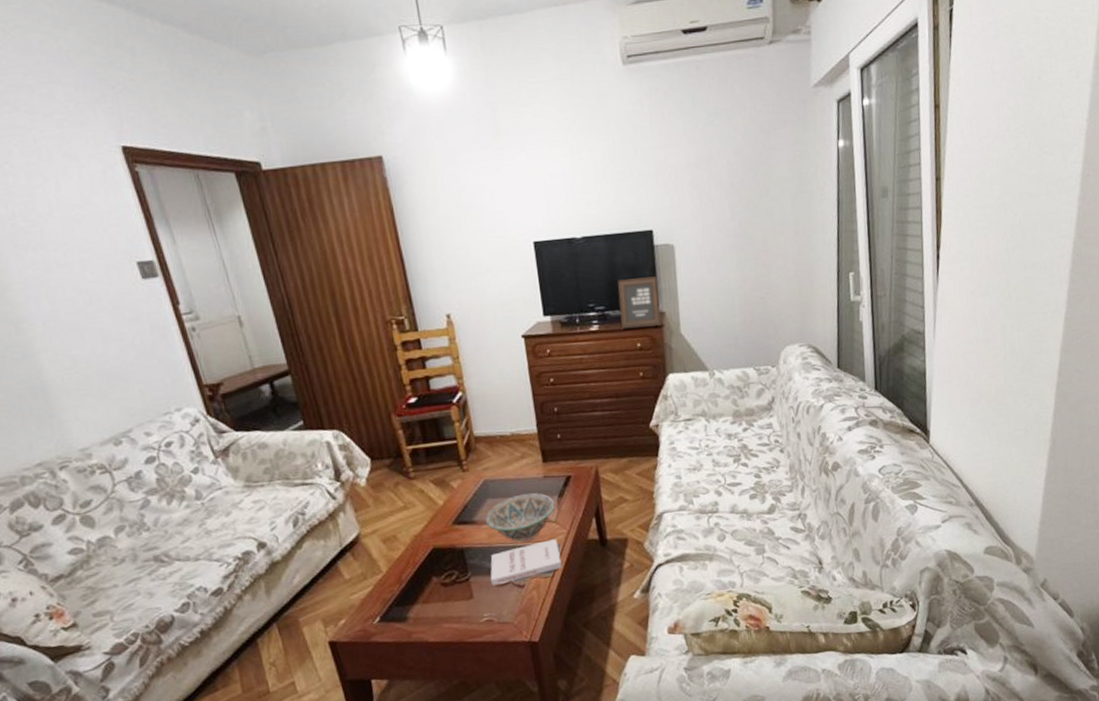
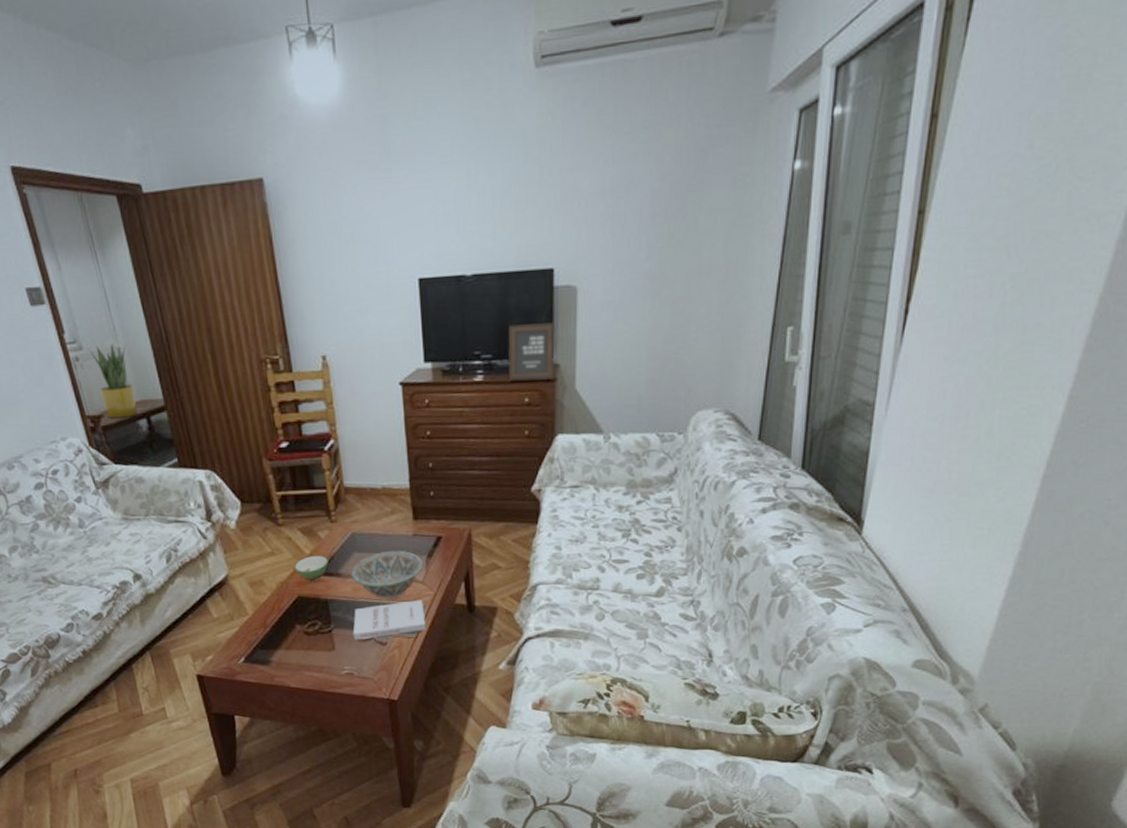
planter: none [205,312,260,386] -> present [88,343,138,418]
bowl: none [428,504,463,533] -> present [294,555,329,582]

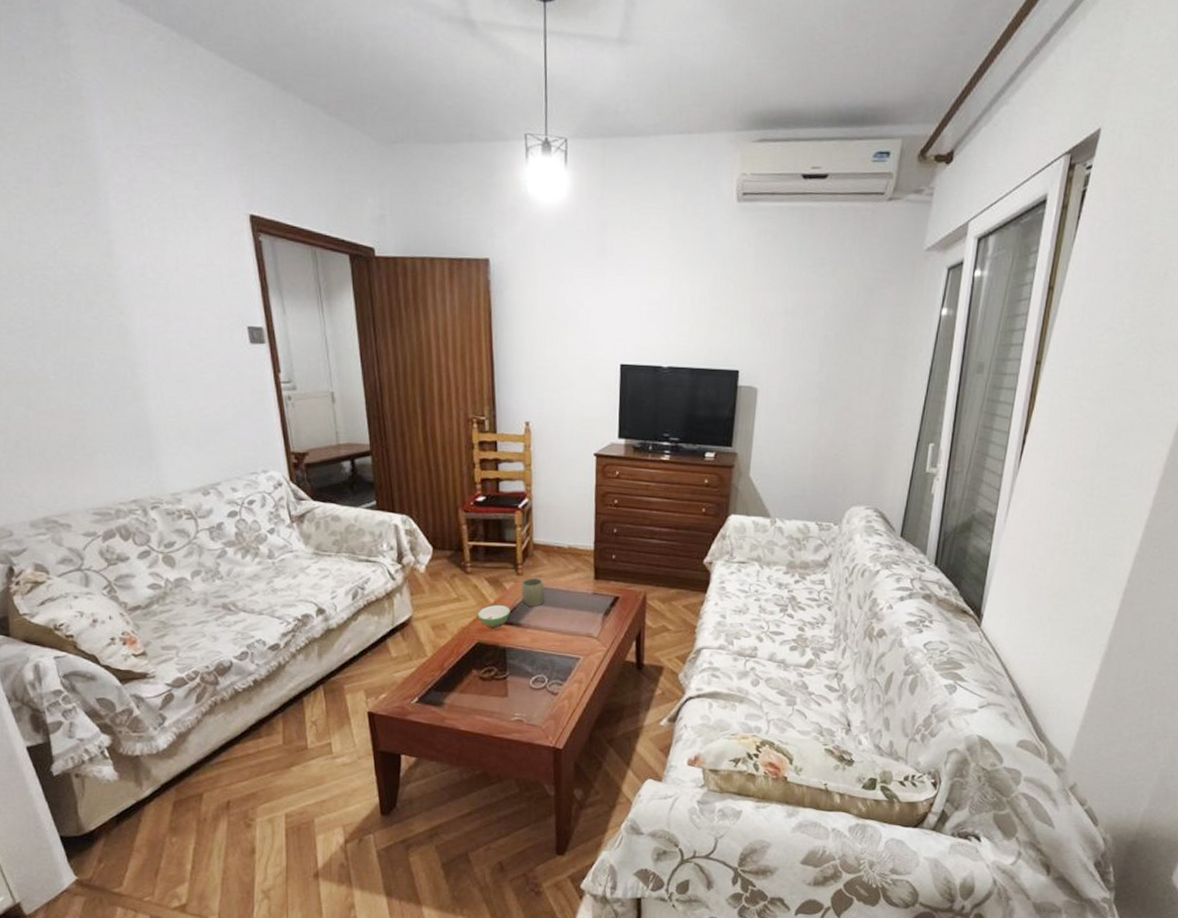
planter: present [88,343,138,418] -> none [302,387,343,458]
mug: none [336,524,362,555] -> present [521,578,544,607]
decorative bowl: present [350,550,424,600] -> none [530,606,600,652]
books: present [352,600,428,640] -> none [526,654,600,689]
picture frame: present [508,322,555,382] -> none [692,414,736,466]

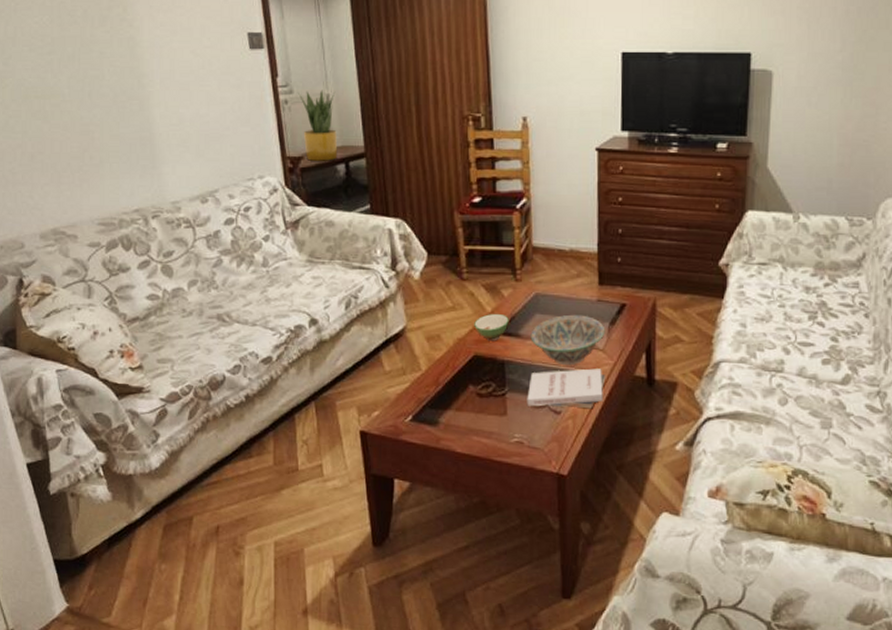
planter: none [302,387,343,458] -> present [298,90,338,161]
mug: present [521,578,544,607] -> none [520,284,545,316]
books: none [526,654,600,689] -> present [527,368,606,408]
decorative bowl: none [530,606,600,652] -> present [530,314,606,366]

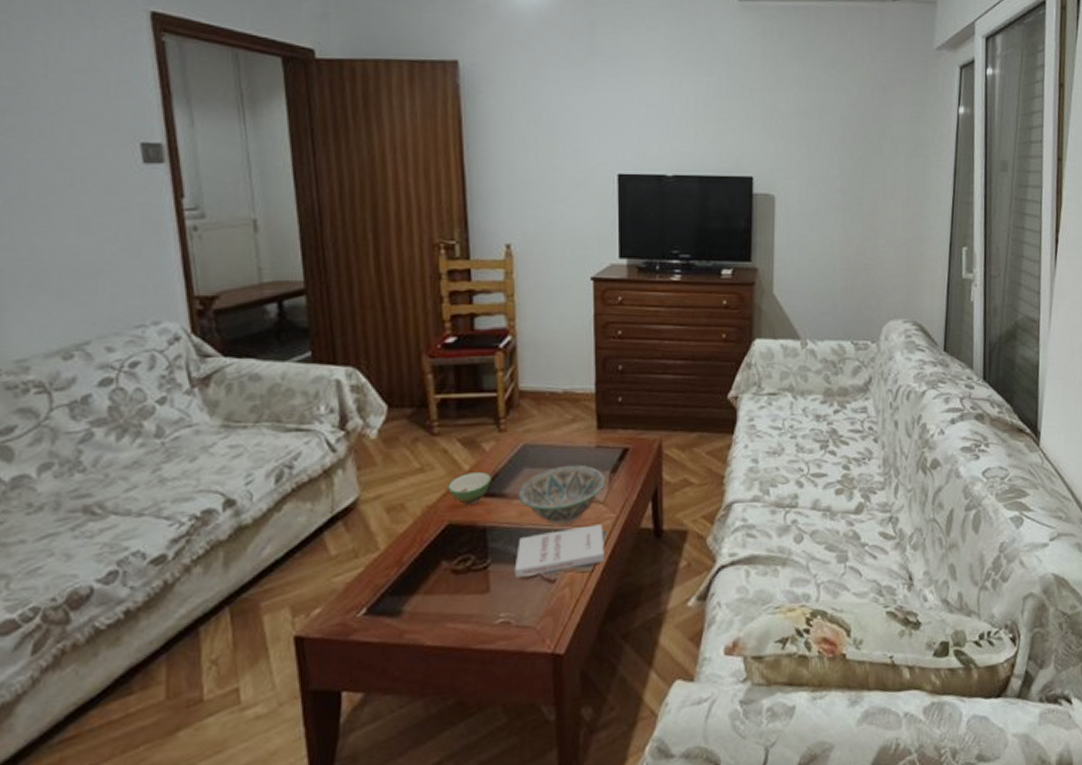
planter: present [298,90,338,161] -> none [213,213,268,301]

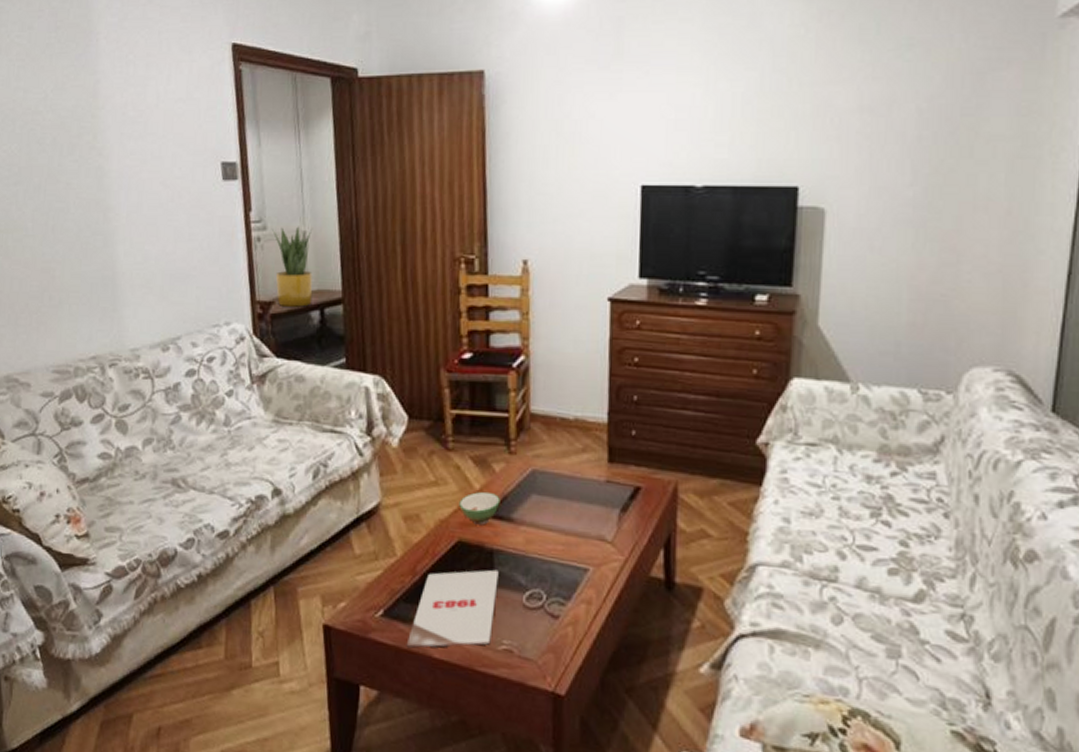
planter: none [213,213,268,301] -> present [272,226,313,307]
magazine: none [394,546,493,642] -> present [406,569,499,649]
books: present [514,524,608,578] -> none [518,564,615,614]
decorative bowl: present [518,464,606,526] -> none [525,497,616,560]

